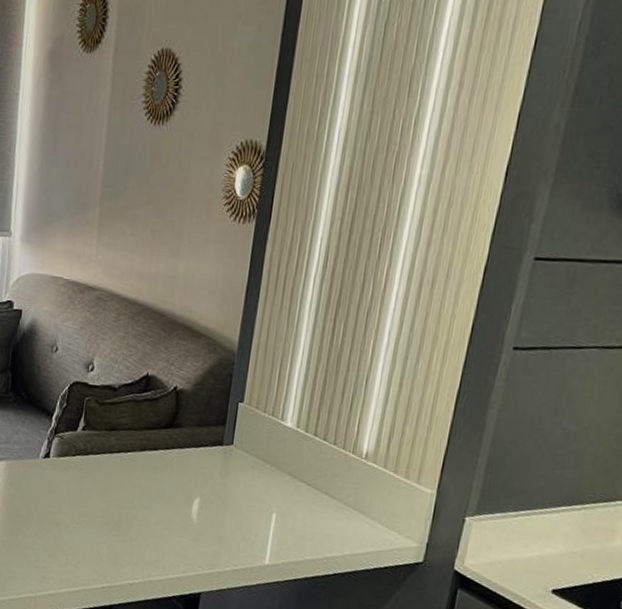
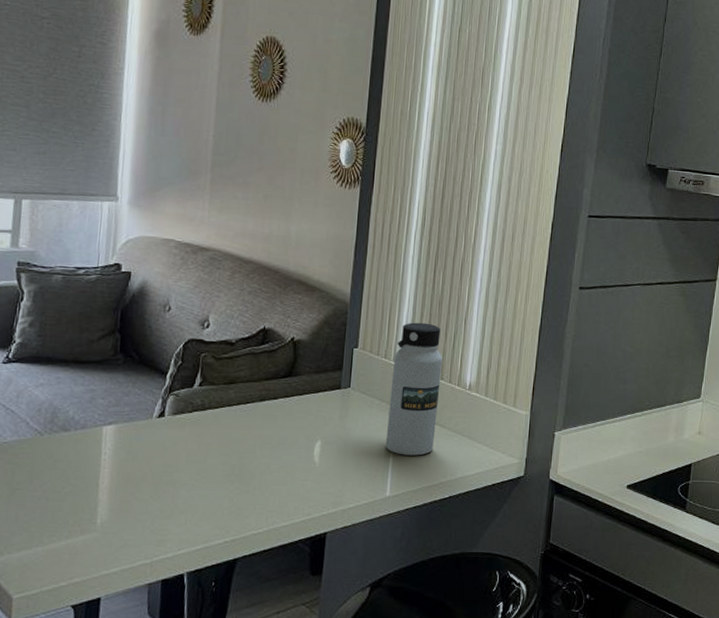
water bottle: none [266,378,337,526] -> present [385,322,442,456]

